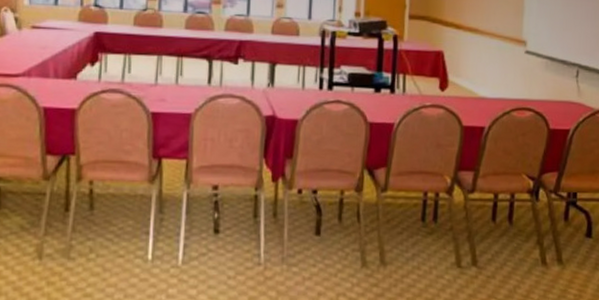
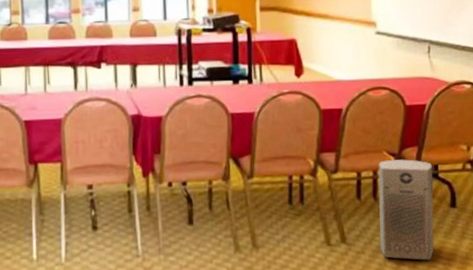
air purifier: none [511,184,571,291] -> present [378,159,434,261]

